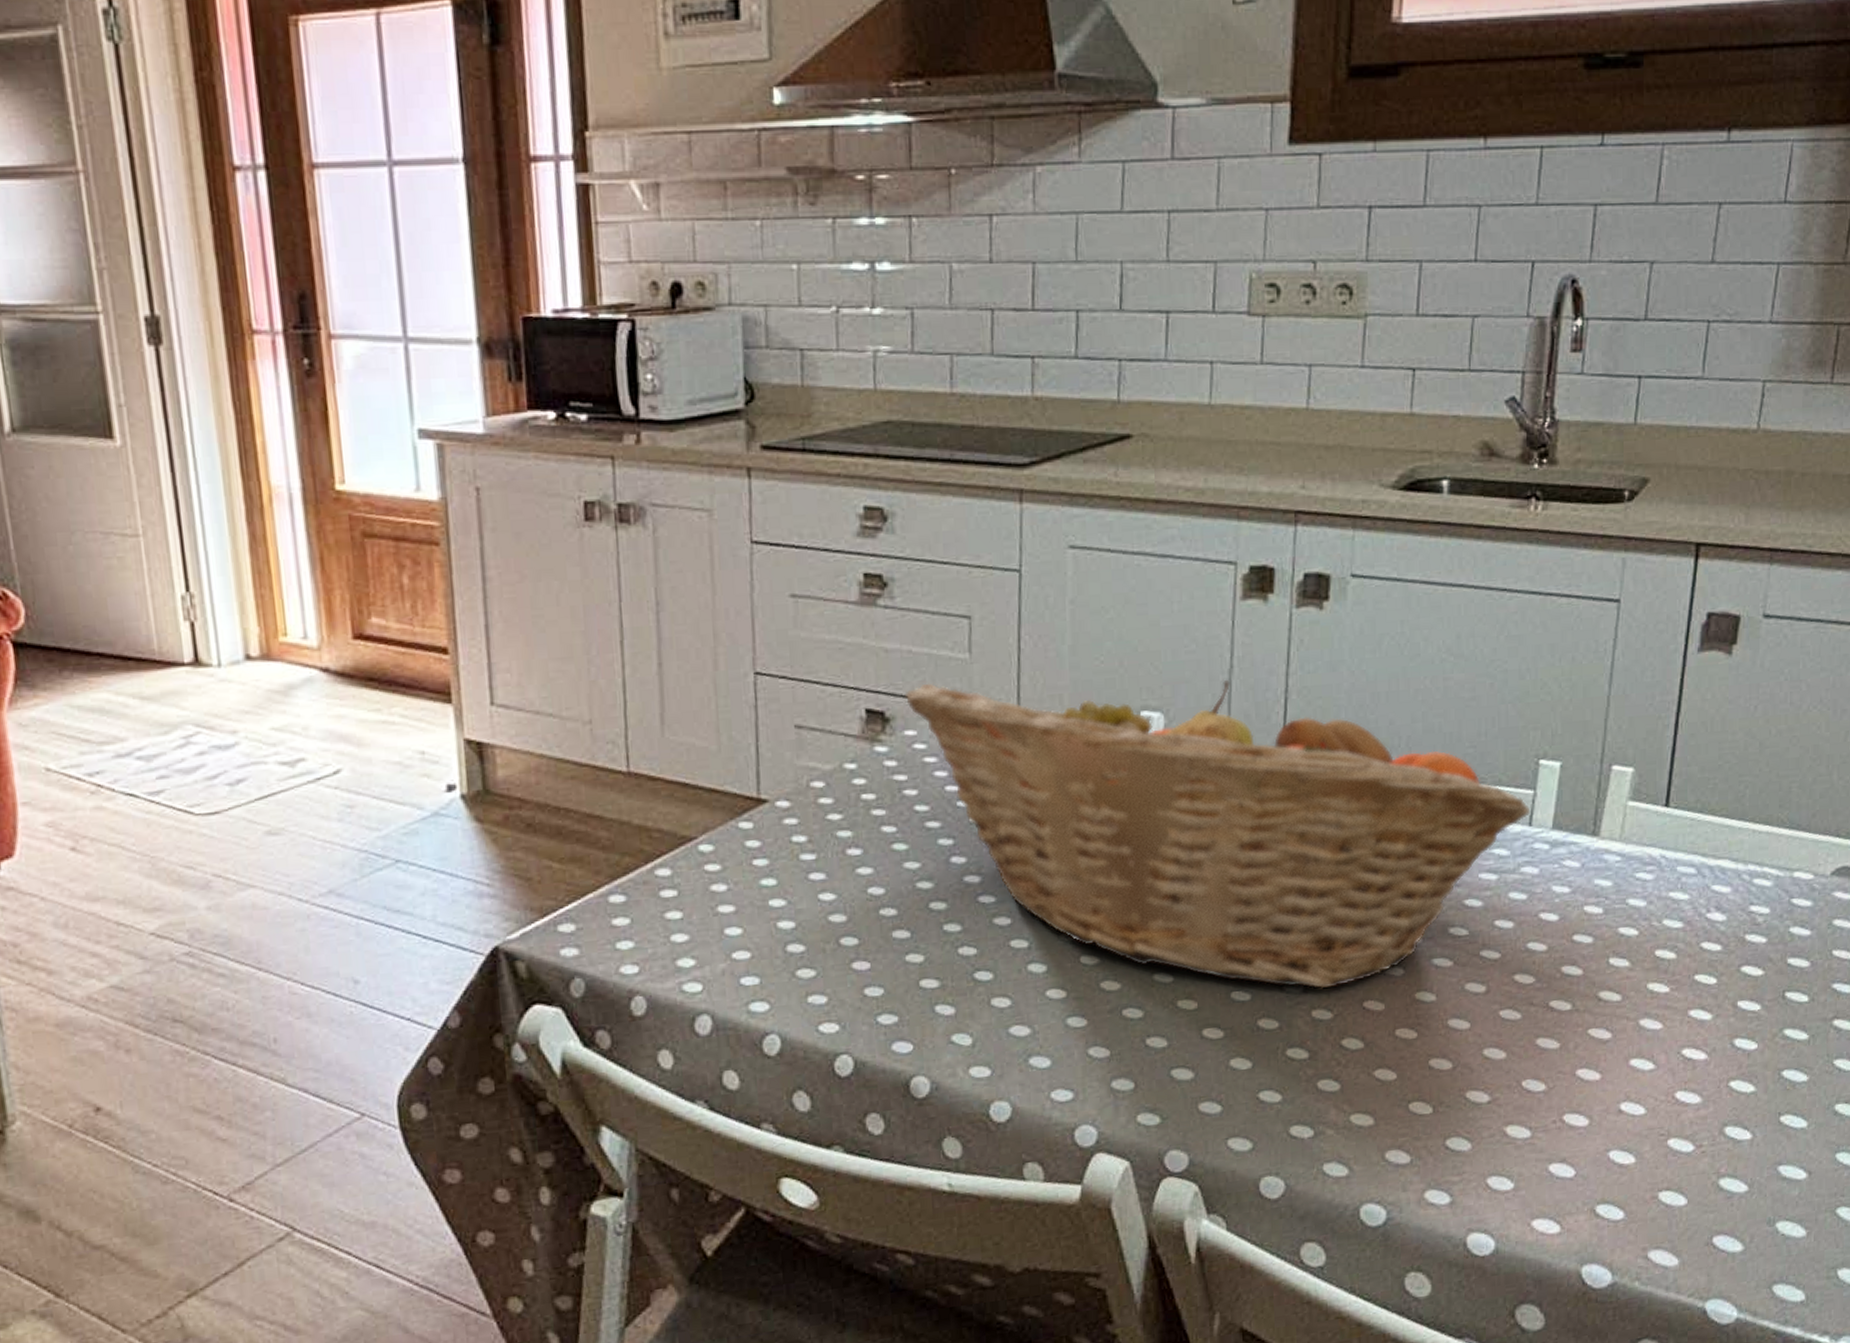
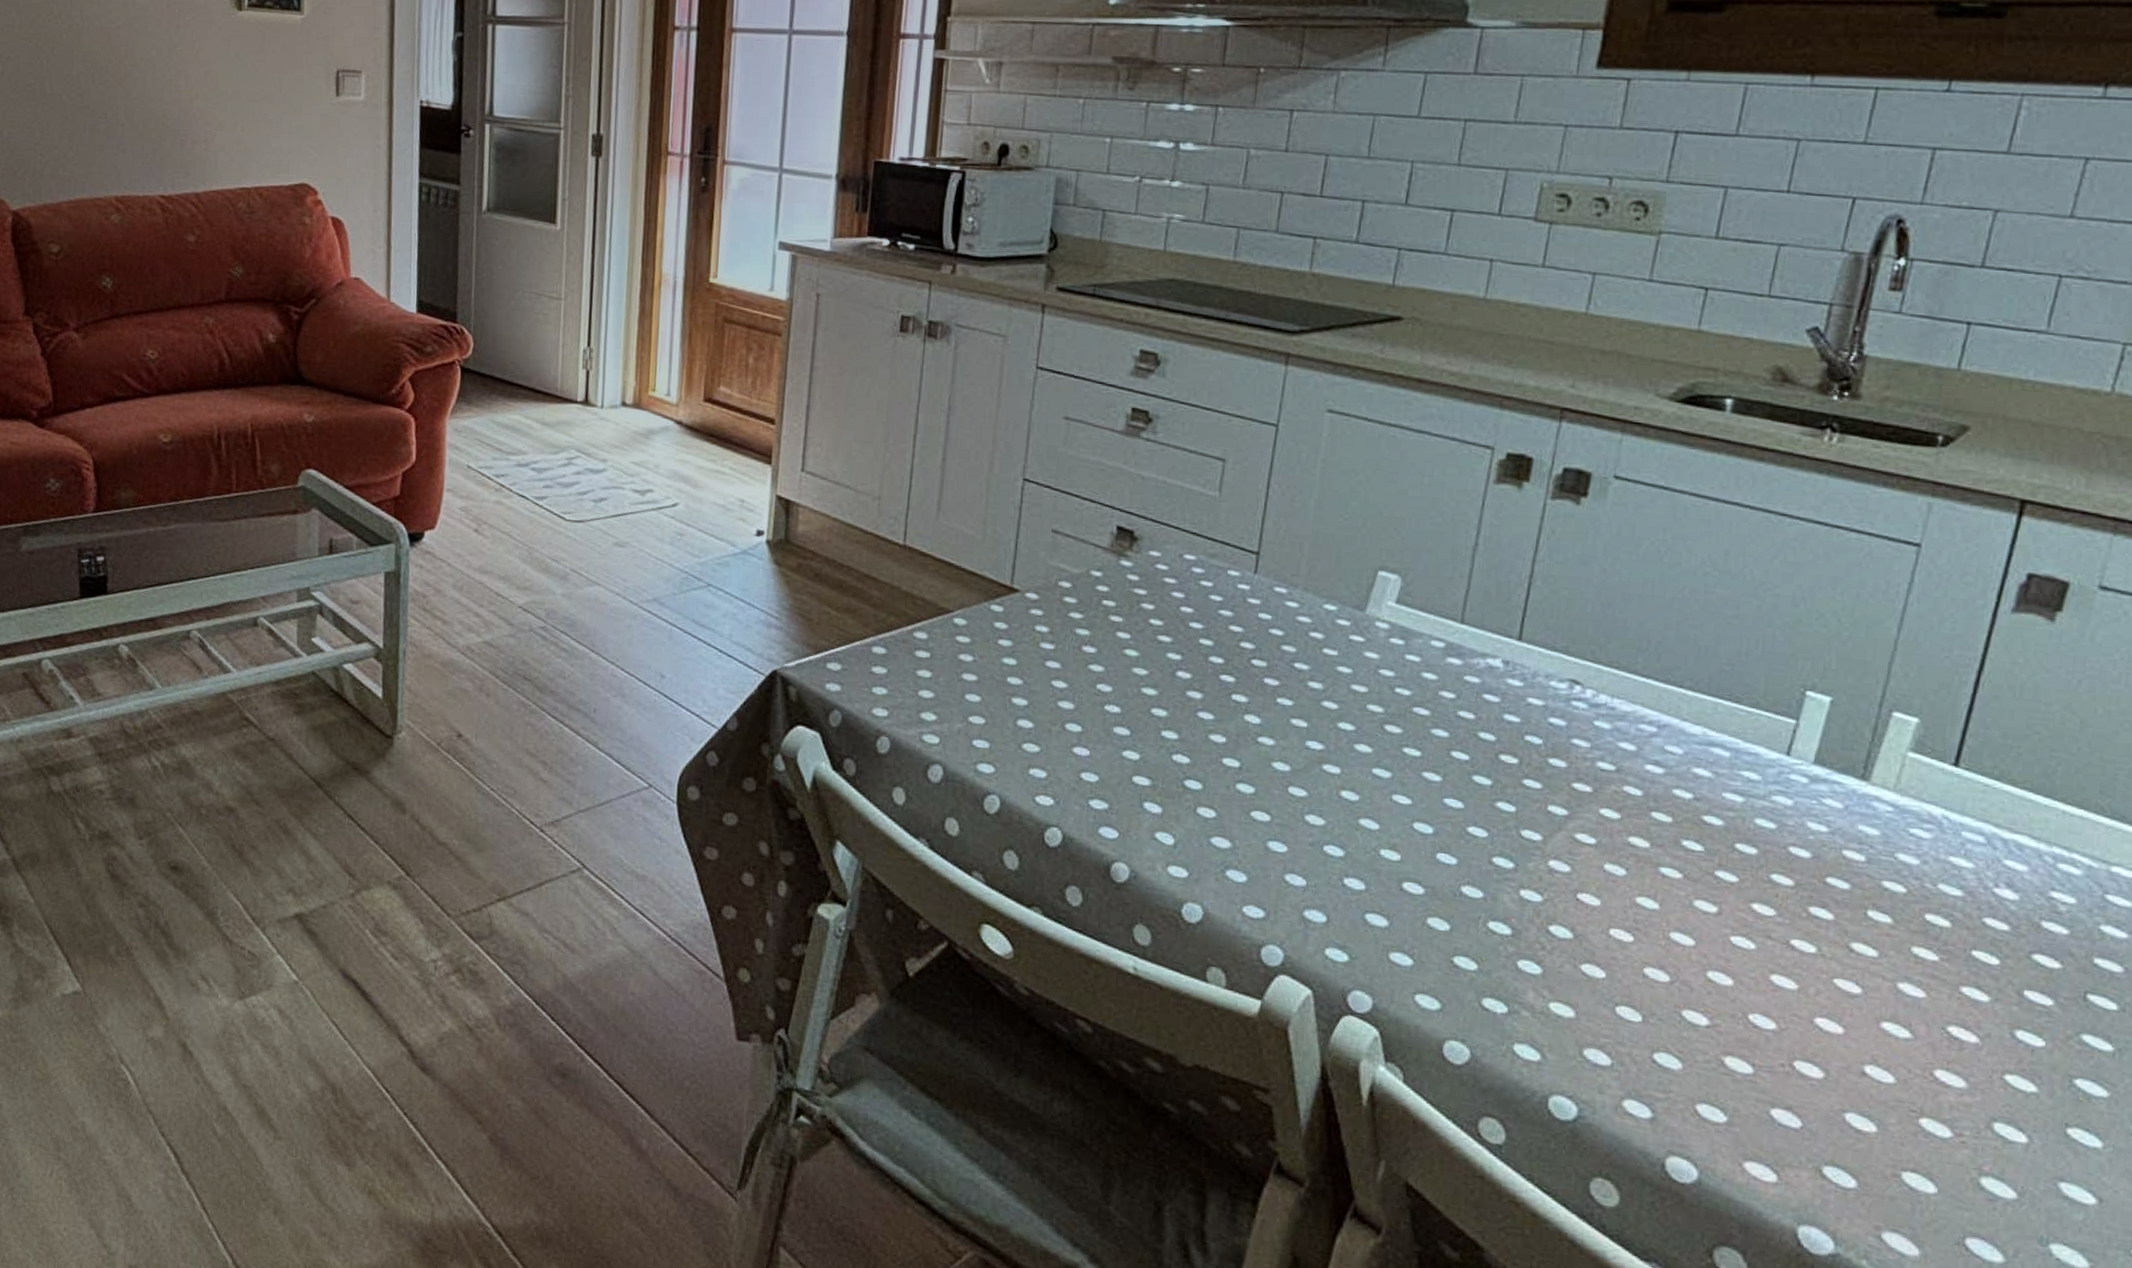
fruit basket: present [904,679,1531,989] -> none [1154,512,1791,873]

